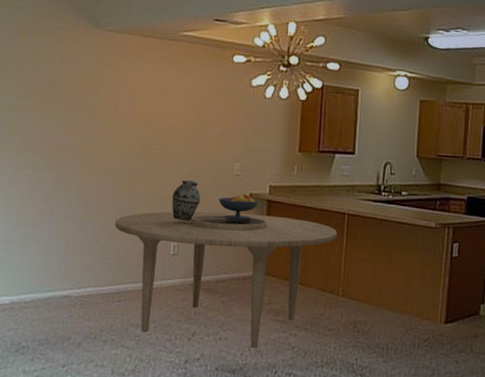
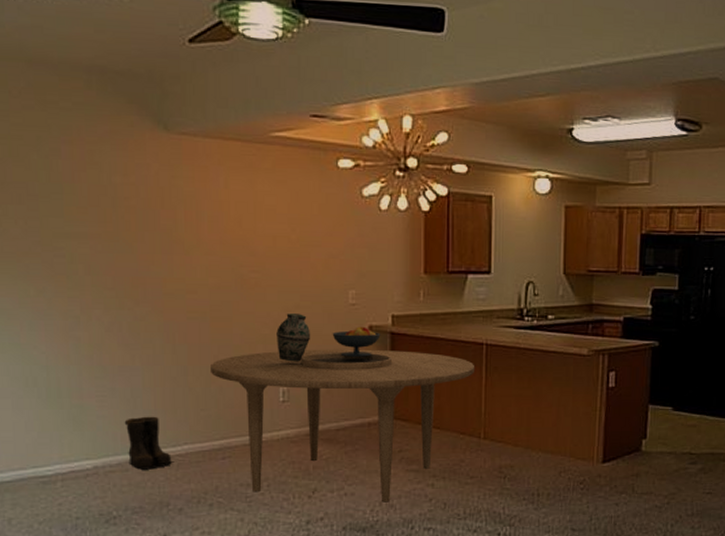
boots: none [40,261,78,308] -> present [124,416,175,470]

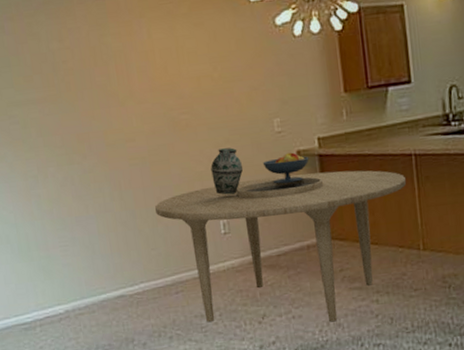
boots: present [124,416,175,470] -> none [86,259,134,310]

